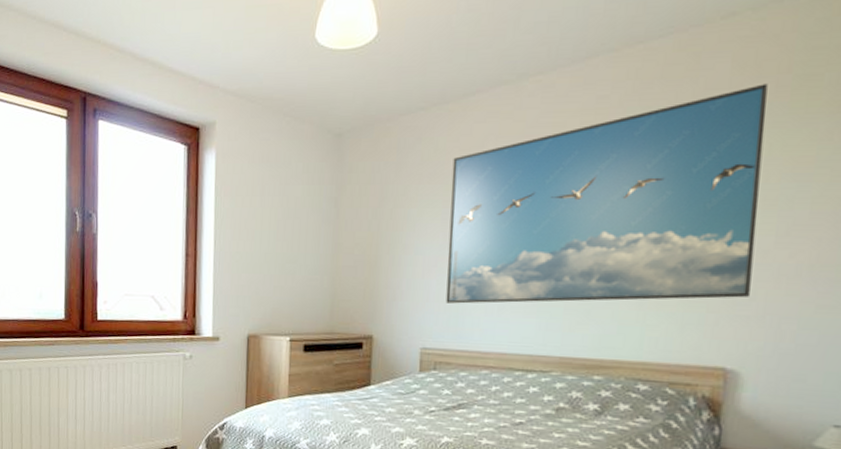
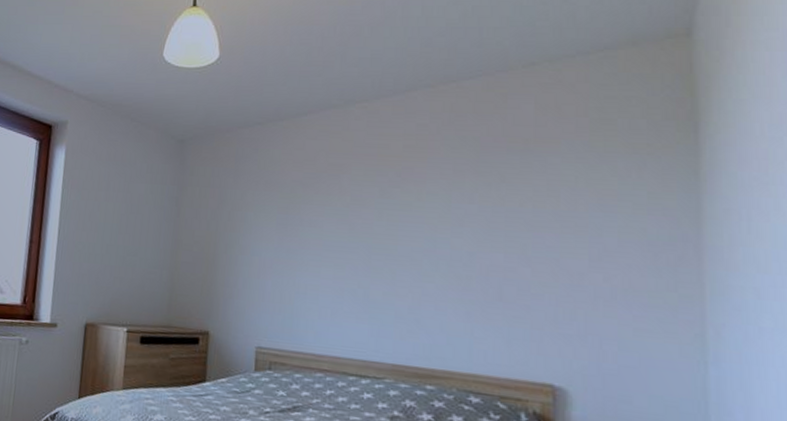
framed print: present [446,83,768,304] -> none [280,124,571,317]

